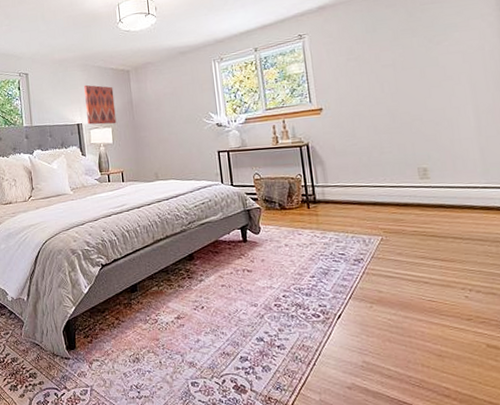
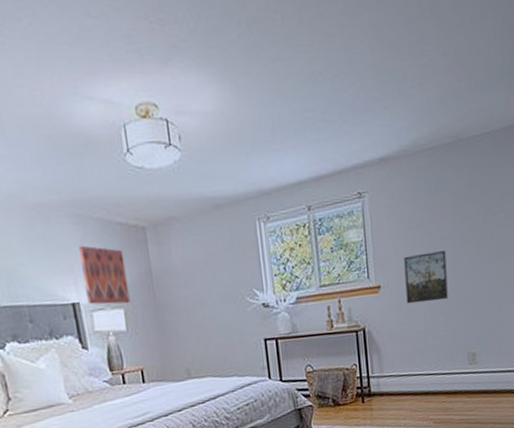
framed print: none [344,76,392,124] -> present [404,249,448,304]

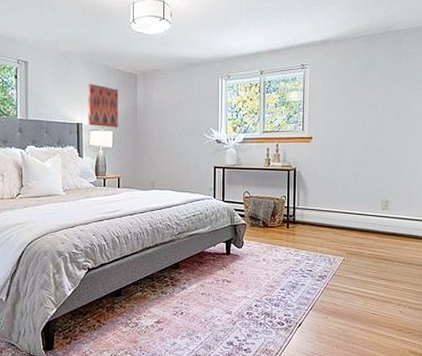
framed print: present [404,249,448,304] -> none [333,115,370,155]

